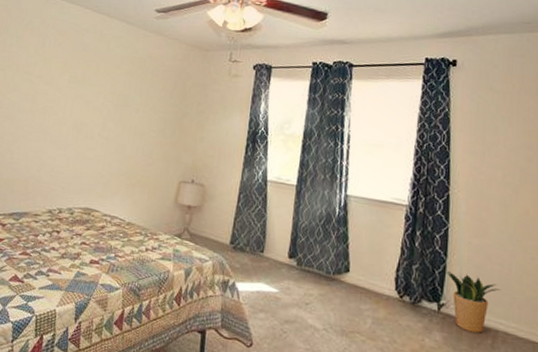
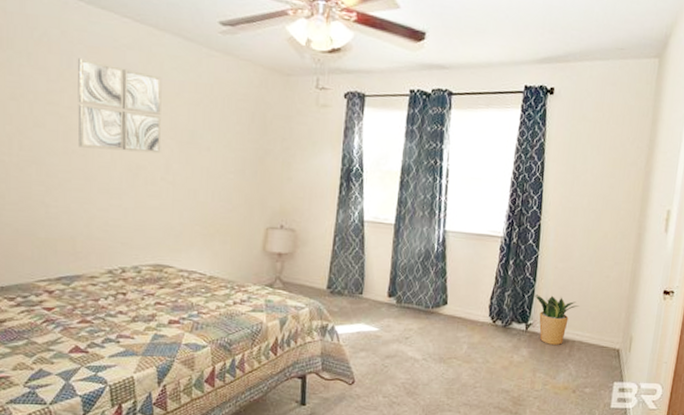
wall art: none [41,39,108,114] -> present [77,57,162,154]

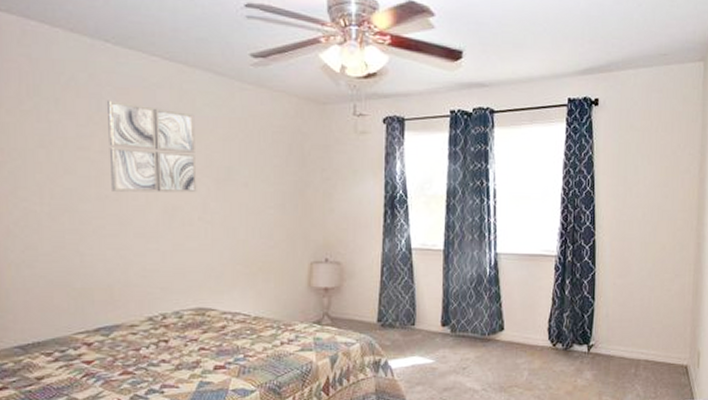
potted plant: present [533,293,580,345] -> none [593,312,642,365]

